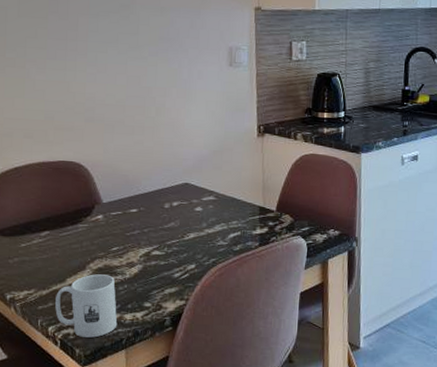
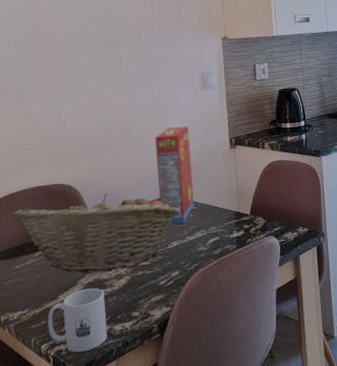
fruit basket: none [17,175,199,257] -> present [12,193,180,272]
cereal box: none [173,107,215,215] -> present [155,126,194,225]

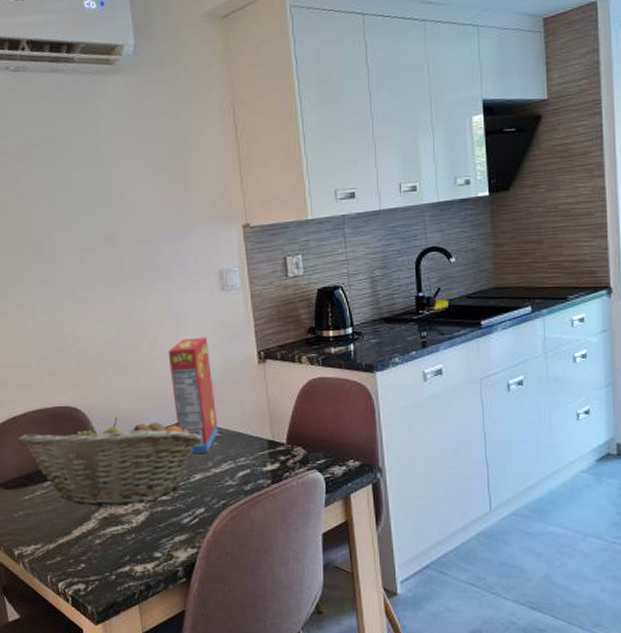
mug: present [48,288,108,352] -> none [63,524,128,593]

